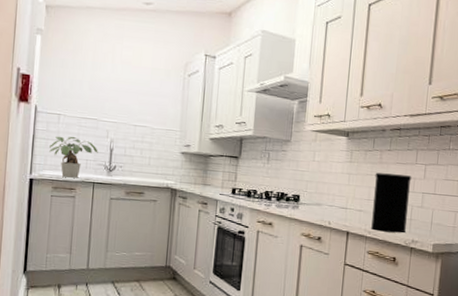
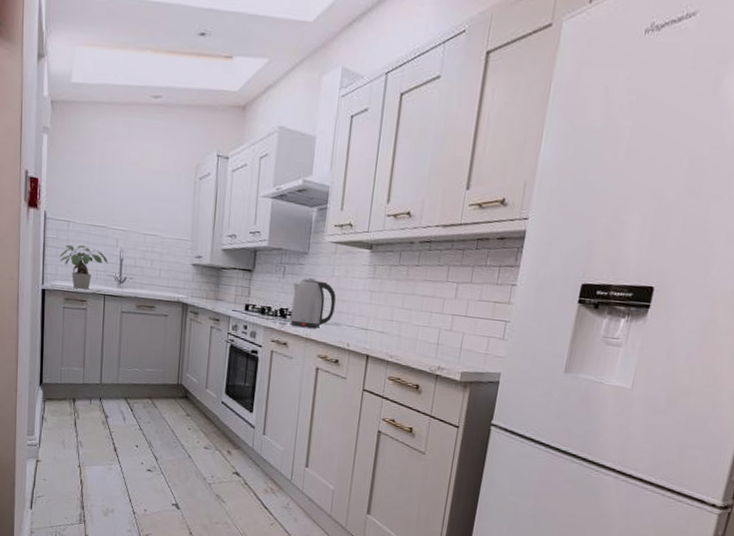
kettle: none [275,163,317,209] -> present [290,278,336,329]
canister: present [371,172,412,233] -> none [393,290,441,359]

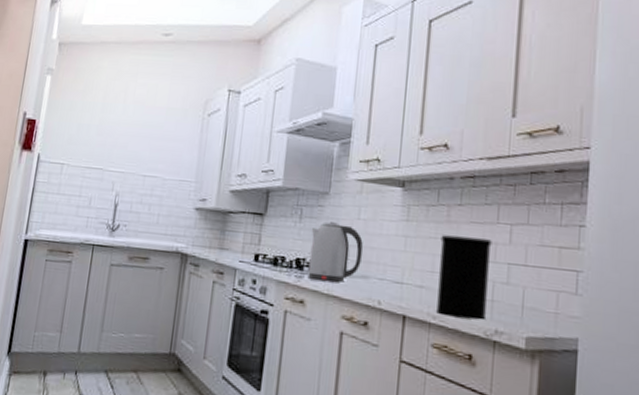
potted plant: present [60,244,108,290] -> none [48,189,102,239]
canister: none [393,290,441,359] -> present [436,235,492,320]

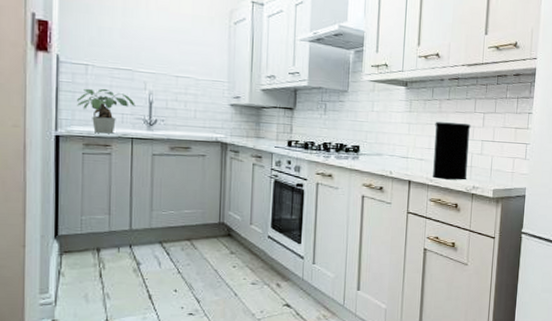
potted plant: none [48,189,102,239] -> present [77,88,135,134]
kettle: present [307,221,363,282] -> none [334,113,377,160]

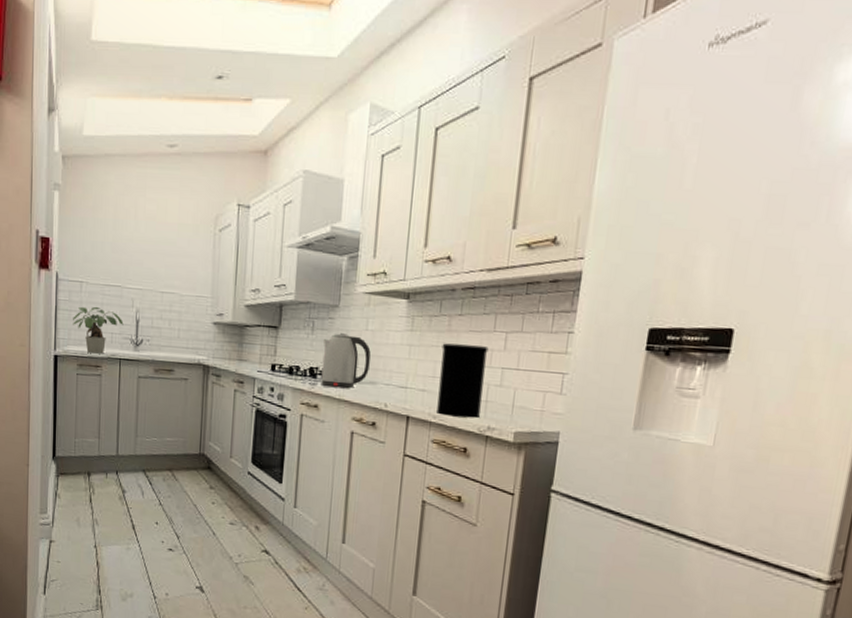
kettle: none [334,113,377,160] -> present [320,333,371,388]

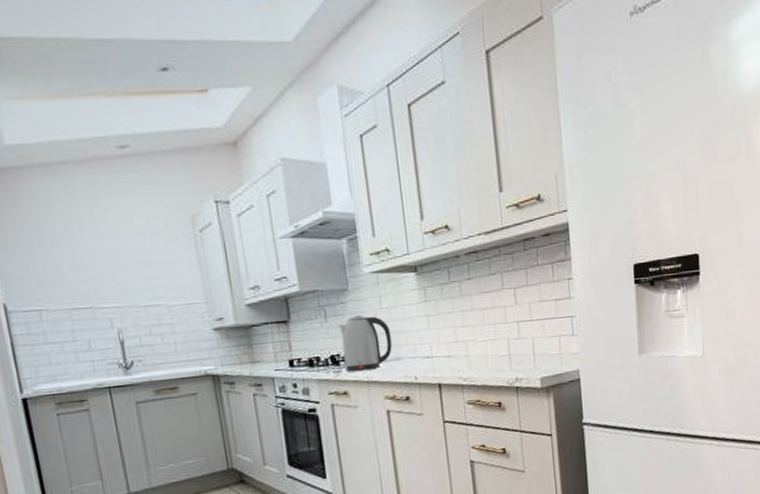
potted plant: present [73,306,124,354] -> none [37,334,105,388]
canister: present [437,343,489,418] -> none [458,304,506,376]

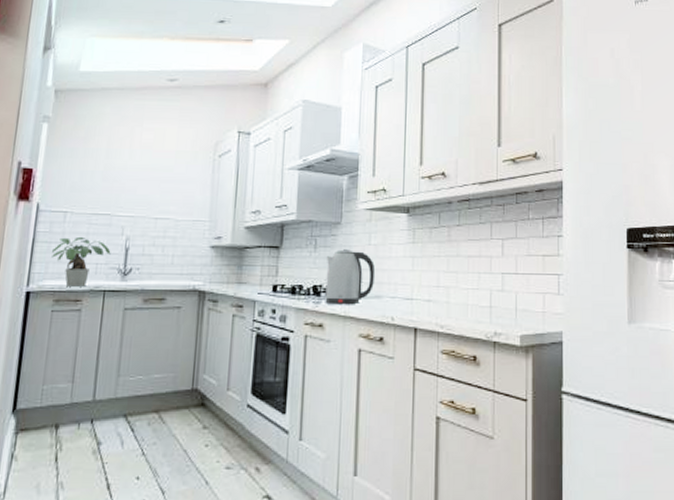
potted plant: none [37,334,105,388] -> present [52,236,111,287]

